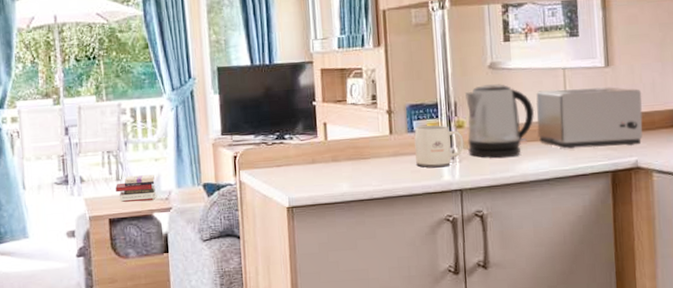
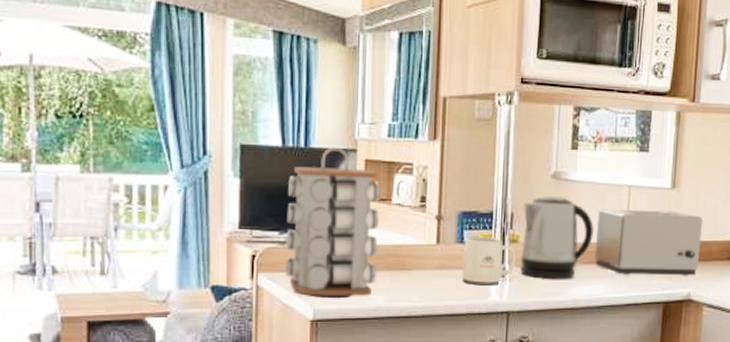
books: present [115,174,157,202] -> none [99,270,152,303]
spice rack: none [258,61,340,188] -> present [284,147,381,297]

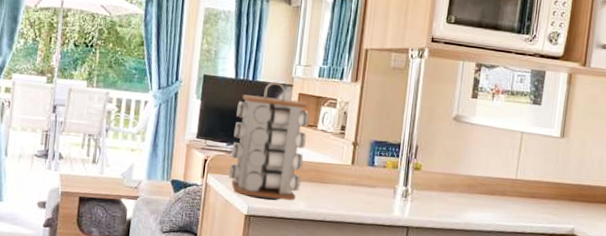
mug: present [463,237,517,286] -> none [371,162,419,204]
kettle: present [520,196,595,279] -> none [421,134,489,205]
toaster: present [594,208,704,276] -> none [487,149,590,215]

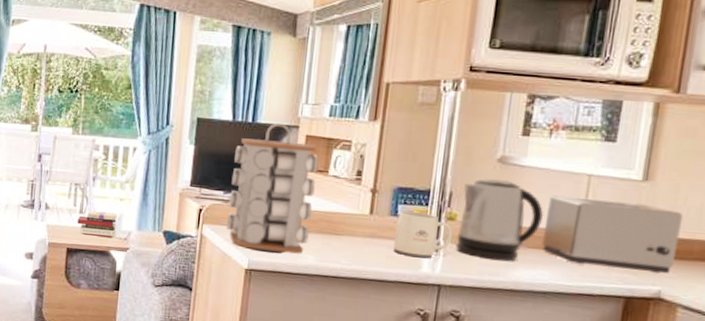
books: none [90,160,128,187] -> present [77,211,117,239]
mug: none [371,162,419,204] -> present [393,211,453,259]
kettle: none [421,134,489,205] -> present [456,179,544,261]
toaster: none [487,149,590,215] -> present [542,195,684,274]

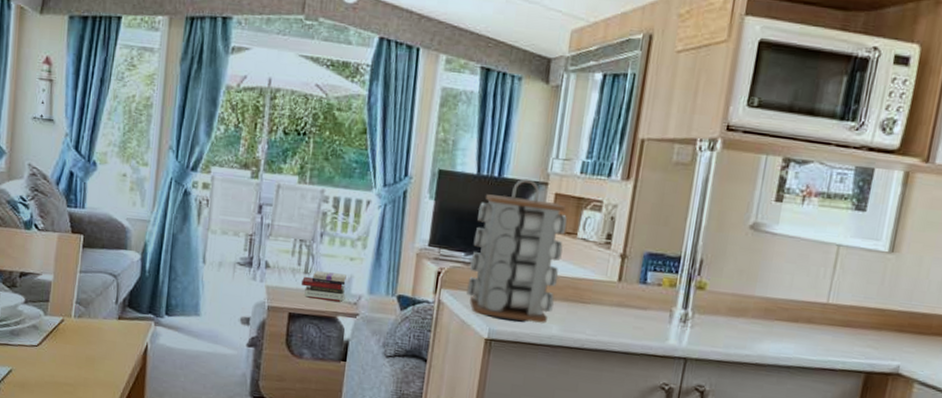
mug: present [393,211,453,259] -> none [641,278,702,330]
kettle: present [456,179,544,261] -> none [704,246,793,334]
toaster: present [542,195,684,274] -> none [789,265,925,349]

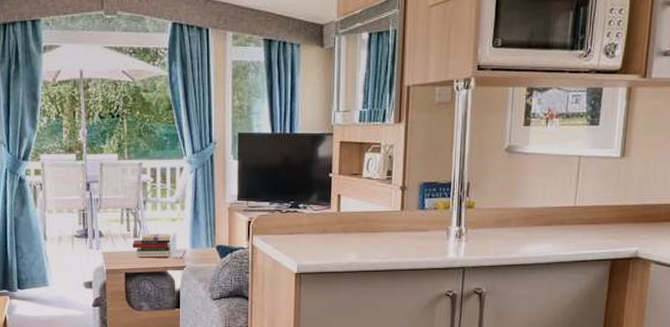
spice rack: present [465,178,568,323] -> none [274,132,353,255]

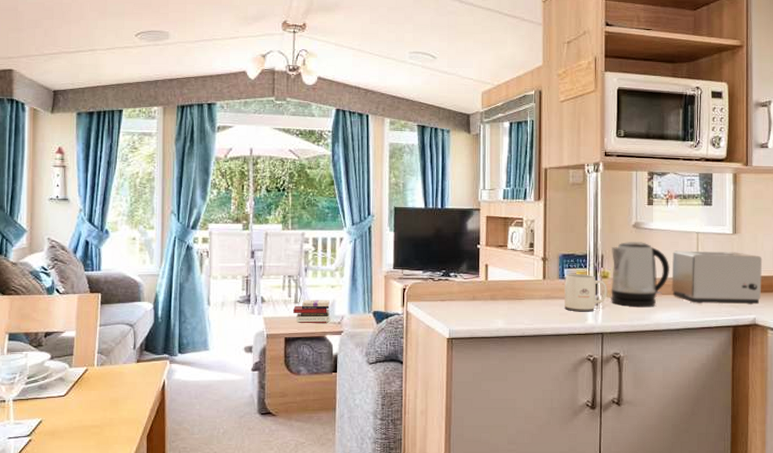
mug: none [424,204,472,245] -> present [565,274,608,312]
kettle: none [475,168,545,239] -> present [611,242,670,307]
toaster: none [545,177,653,236] -> present [672,250,763,305]

